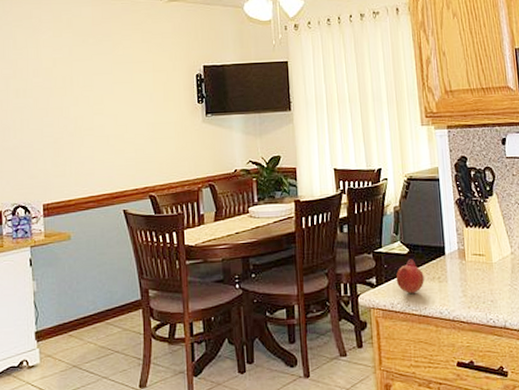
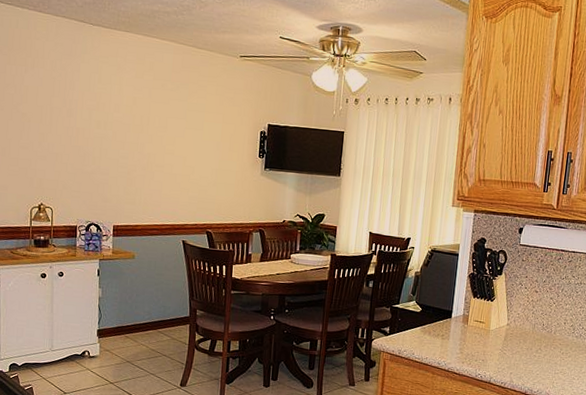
fruit: present [396,259,424,294] -> none [406,317,430,345]

